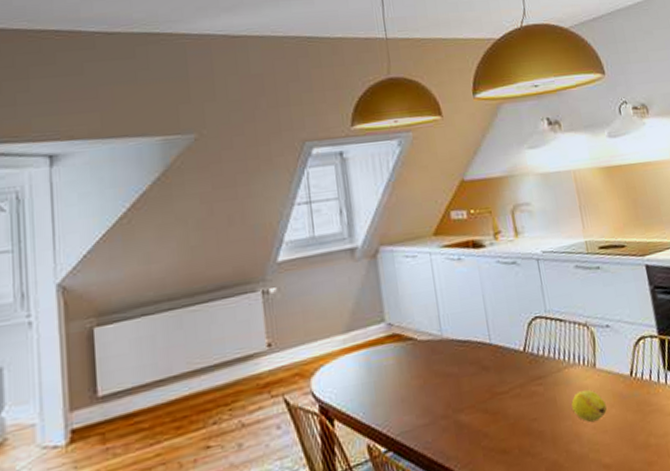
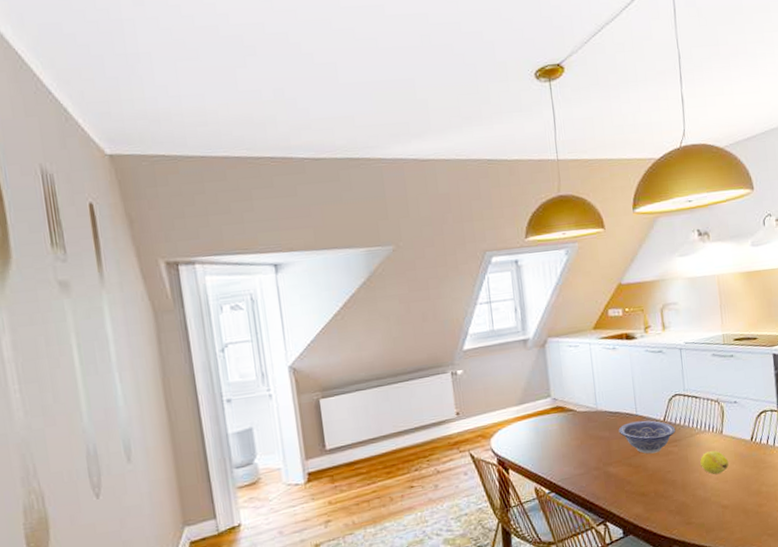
decorative bowl: none [469,351,540,396] -> present [618,420,676,454]

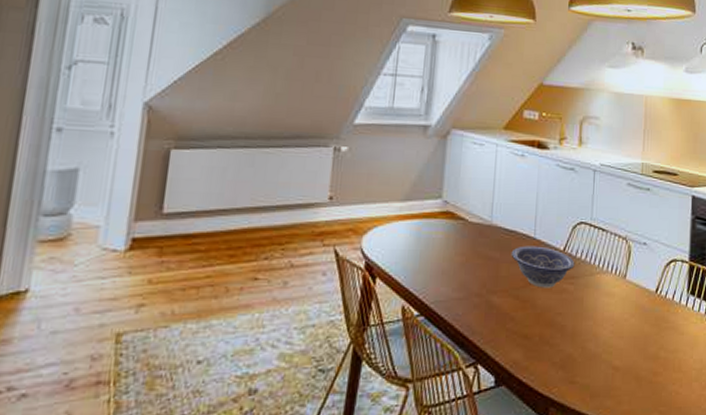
fruit: present [700,450,729,474] -> none [596,297,627,326]

